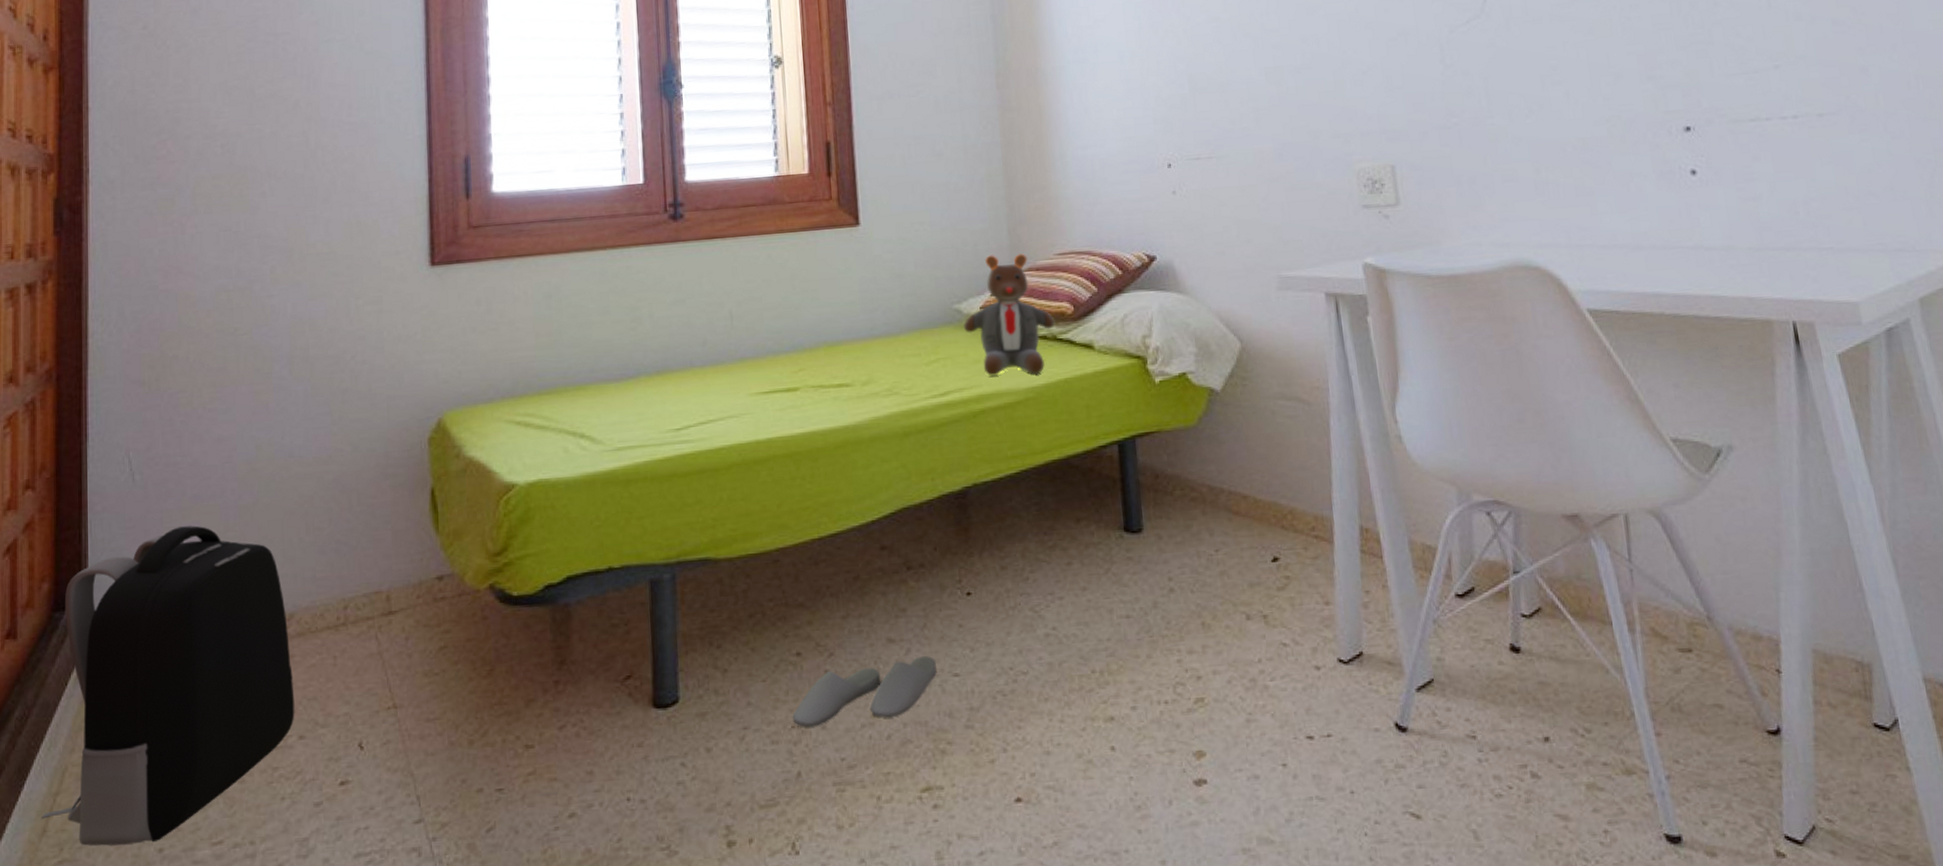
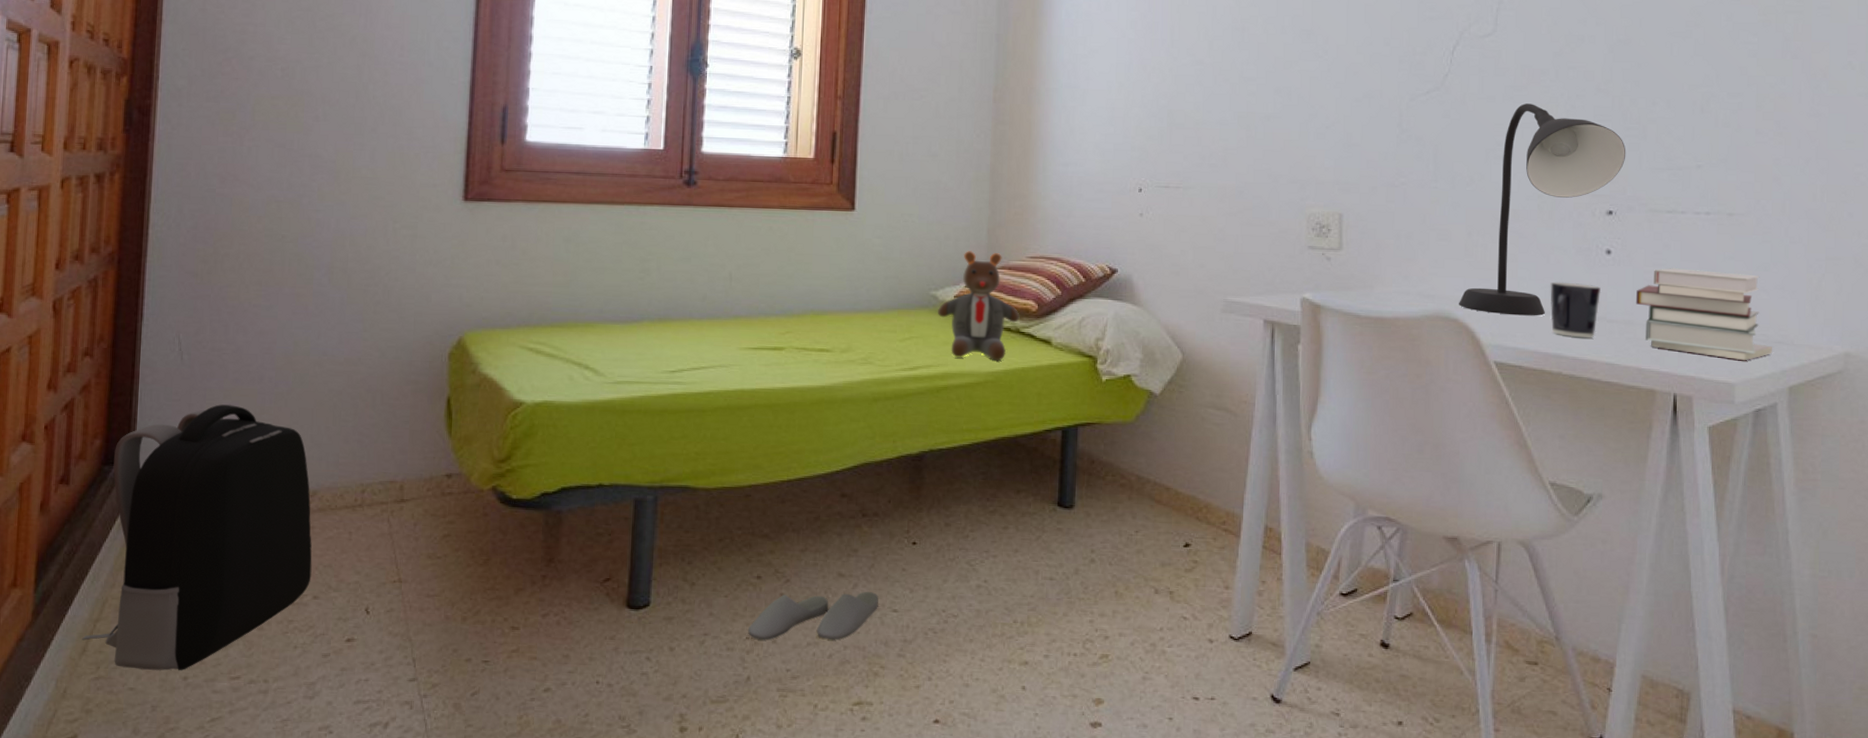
desk lamp: none [1537,20,1695,256] -> present [1459,103,1626,316]
mug: none [1635,211,1695,272] -> present [1550,281,1602,338]
books: none [1731,178,1894,276] -> present [1635,268,1772,361]

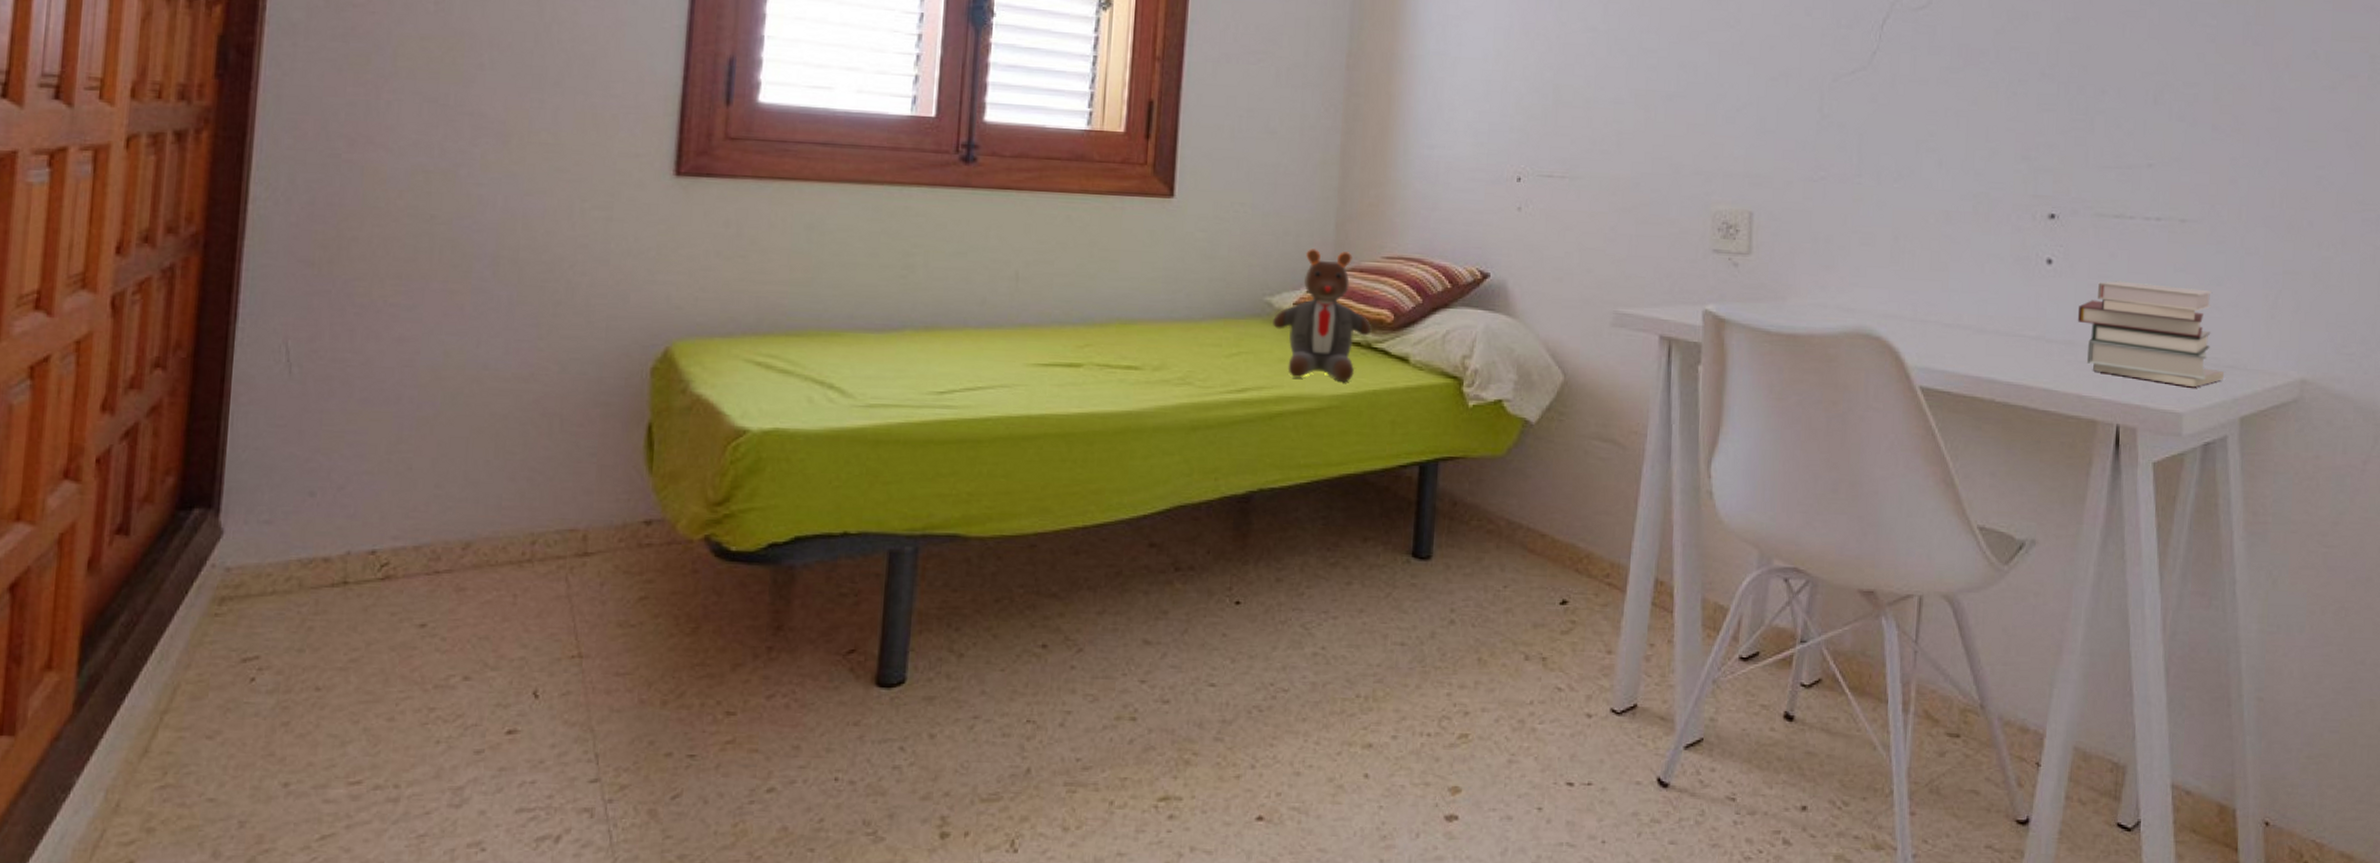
backpack: present [82,404,312,671] -> none [143,431,463,775]
slippers: present [747,591,879,640] -> none [1028,661,1192,722]
desk lamp: present [1459,103,1626,316] -> none [1882,88,2072,335]
mug: present [1550,281,1602,338] -> none [1984,294,2041,361]

